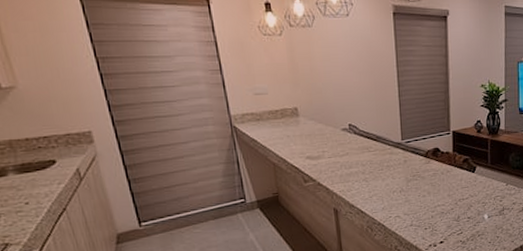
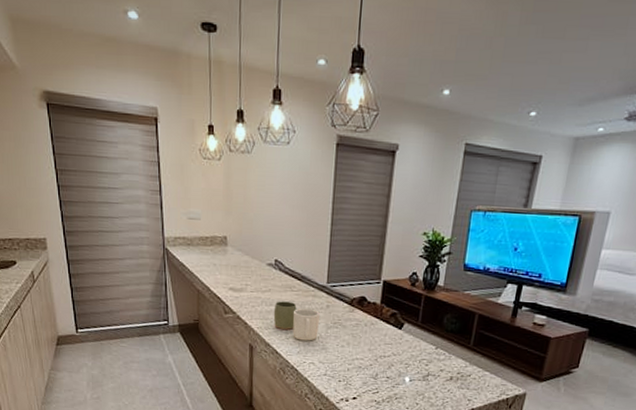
mug: none [353,162,376,189] -> present [273,301,297,330]
mug: none [372,165,400,197] -> present [292,308,320,341]

